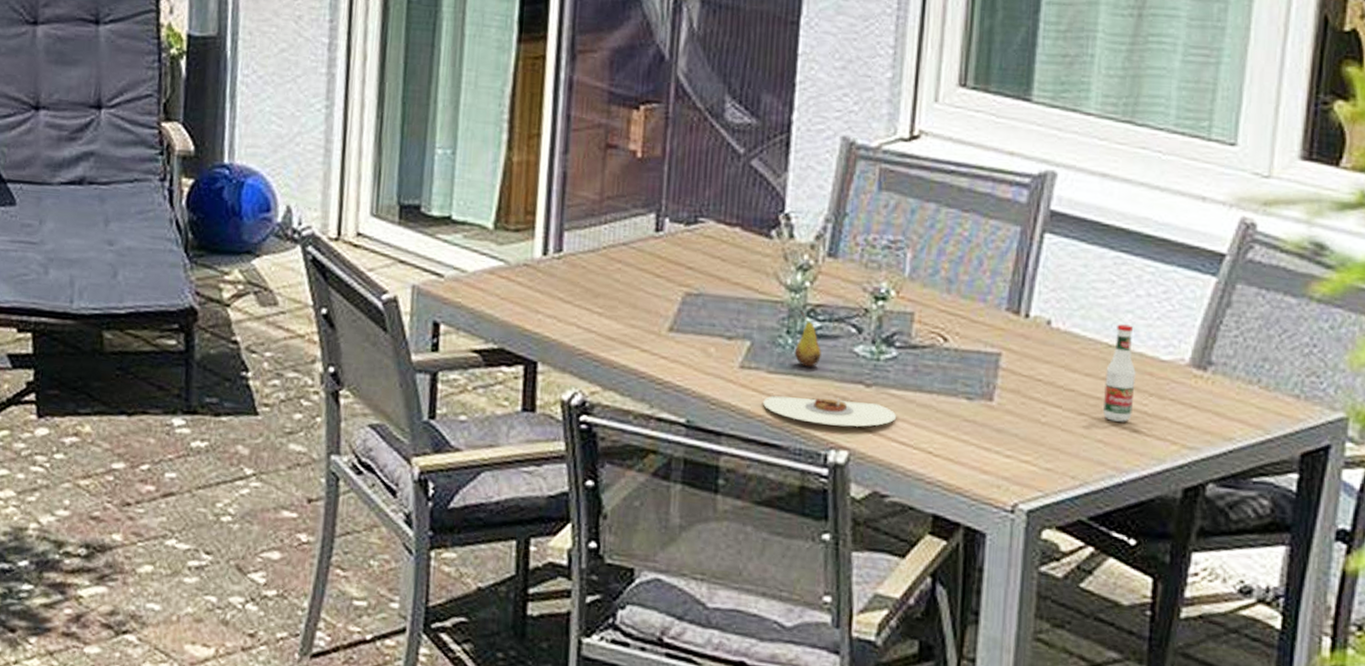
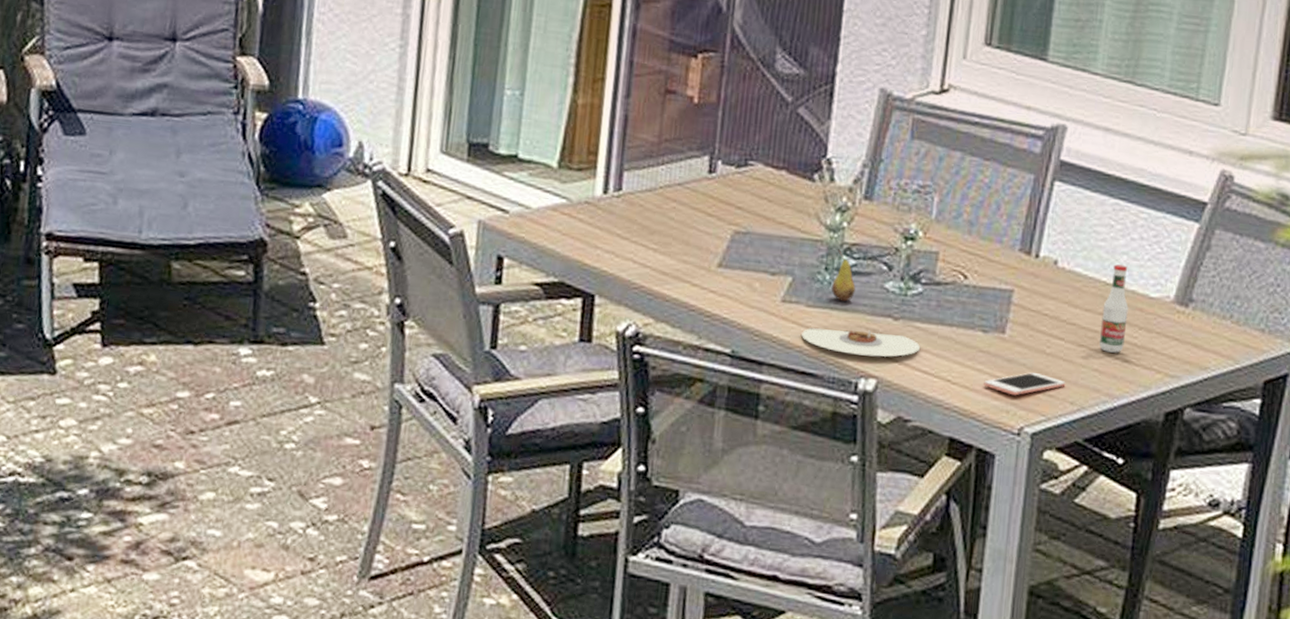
cell phone: none [970,444,1065,470] -> present [984,372,1066,396]

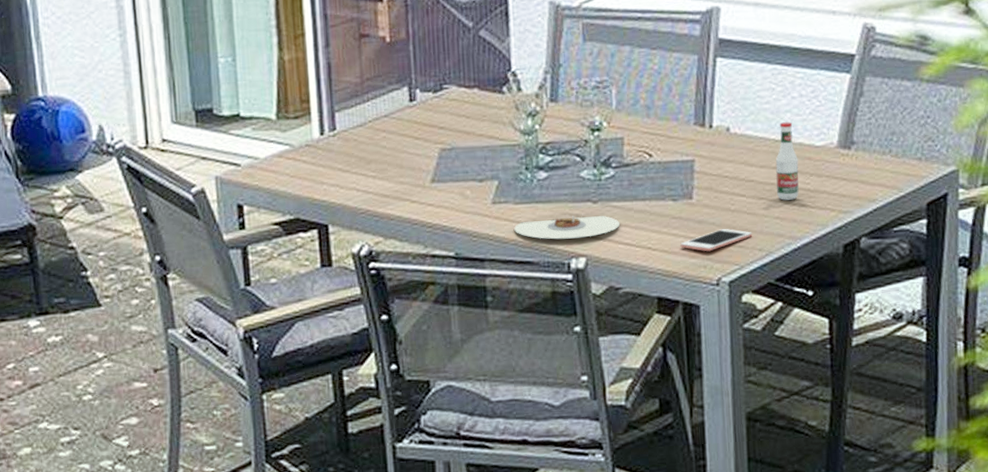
fruit: present [831,249,856,302] -> none [533,149,555,195]

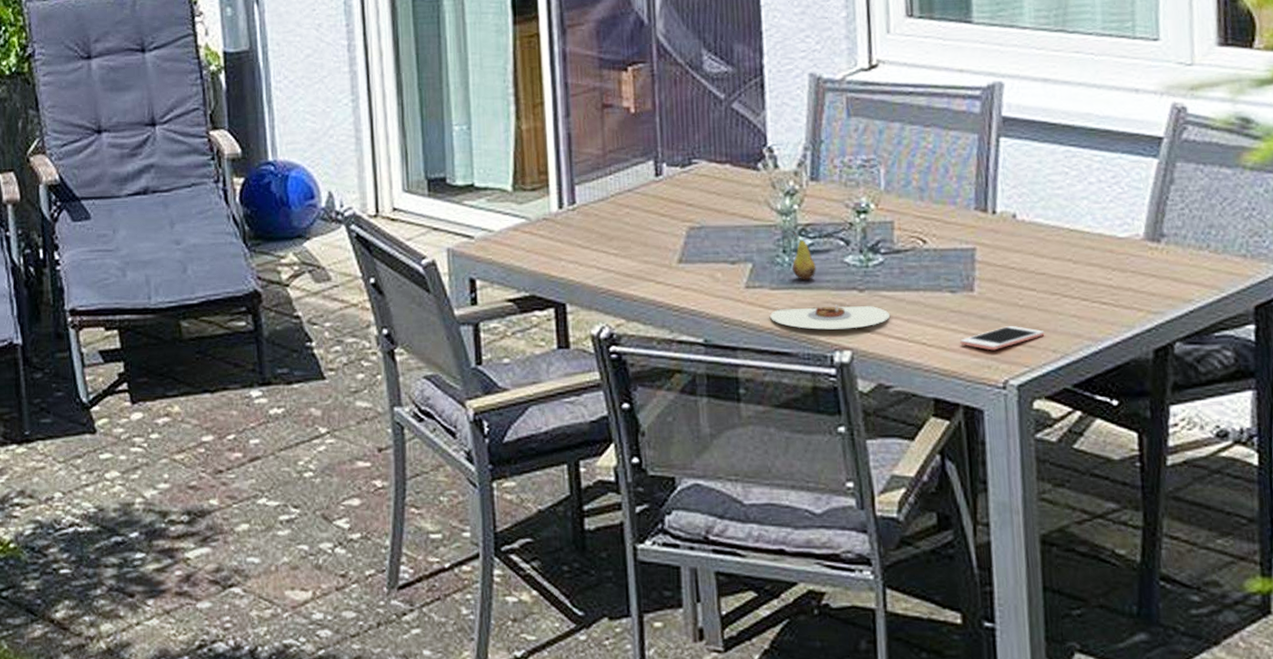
fruit: none [533,149,555,195] -> present [791,231,816,280]
tabasco sauce: present [775,122,799,201] -> none [1070,210,1099,297]

